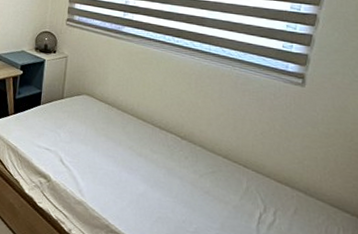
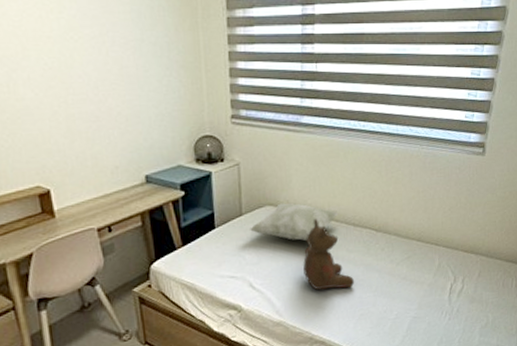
decorative pillow: none [68,95,146,132] -> present [250,203,339,241]
teddy bear: none [108,113,156,187] -> present [303,218,355,291]

